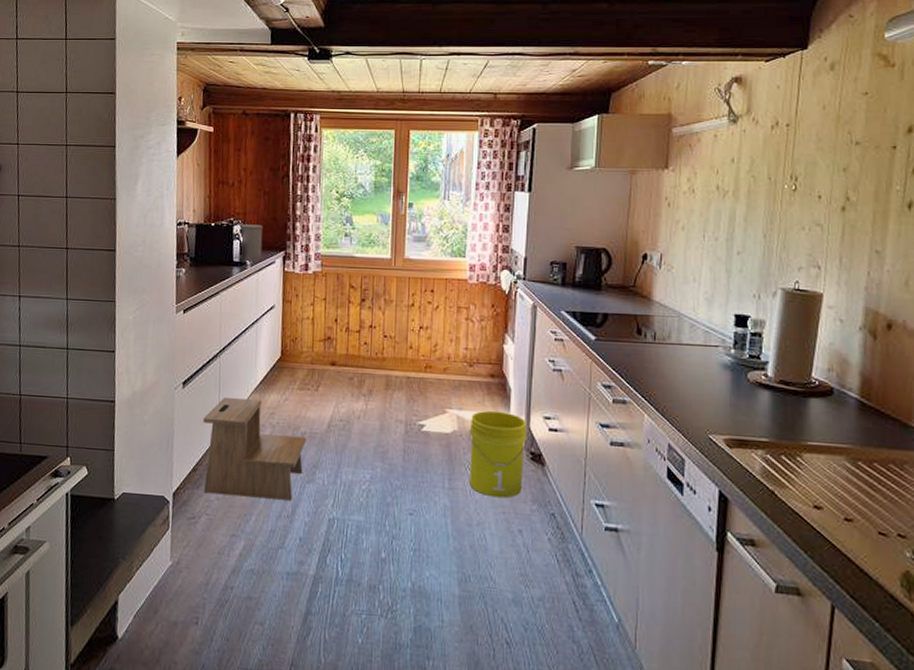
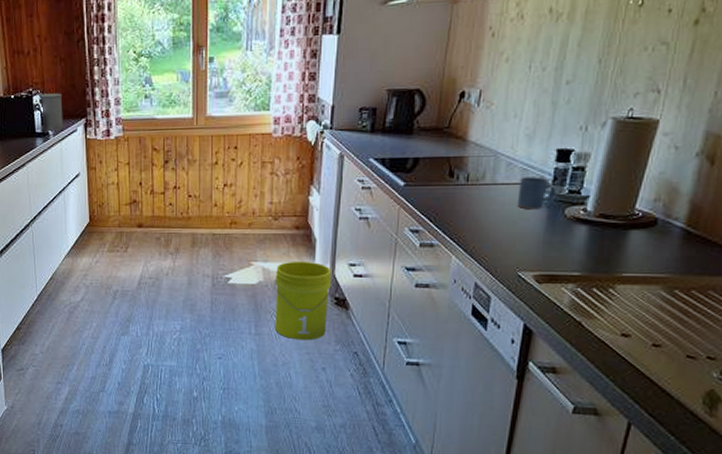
step stool: present [202,397,307,501] -> none [21,262,120,351]
mug: none [702,339,738,372] -> present [516,177,556,210]

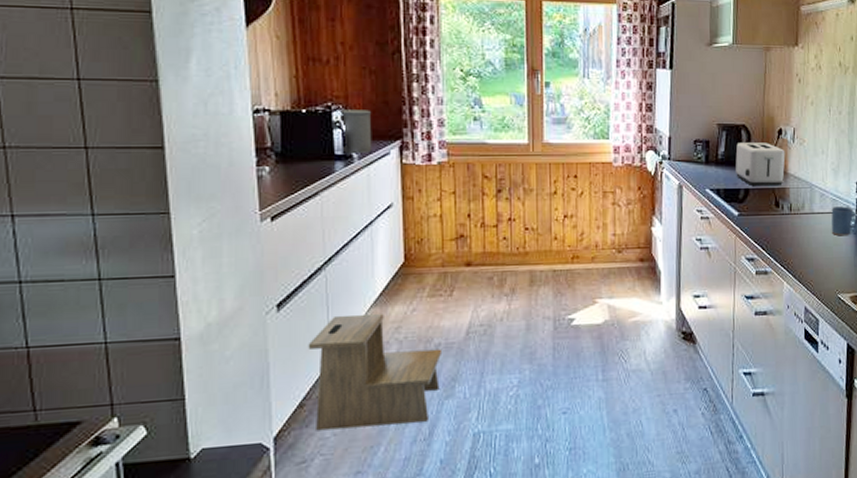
step stool: none [21,262,120,351] -> present [308,314,443,431]
bucket: present [273,261,332,341] -> none [619,295,679,382]
toaster: none [405,107,467,155] -> present [735,143,786,186]

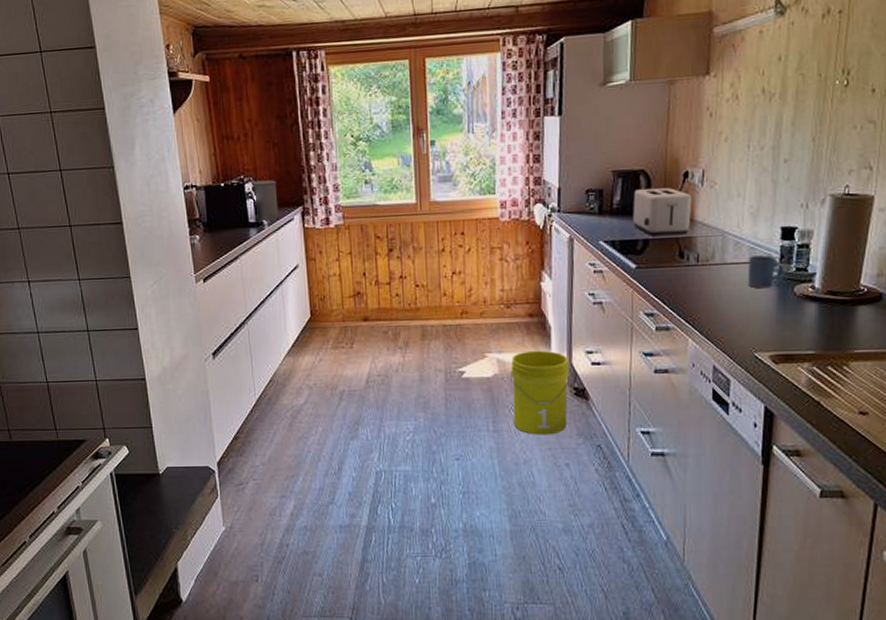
step stool: present [308,314,443,431] -> none [238,363,347,460]
bucket: none [619,295,679,382] -> present [509,350,570,435]

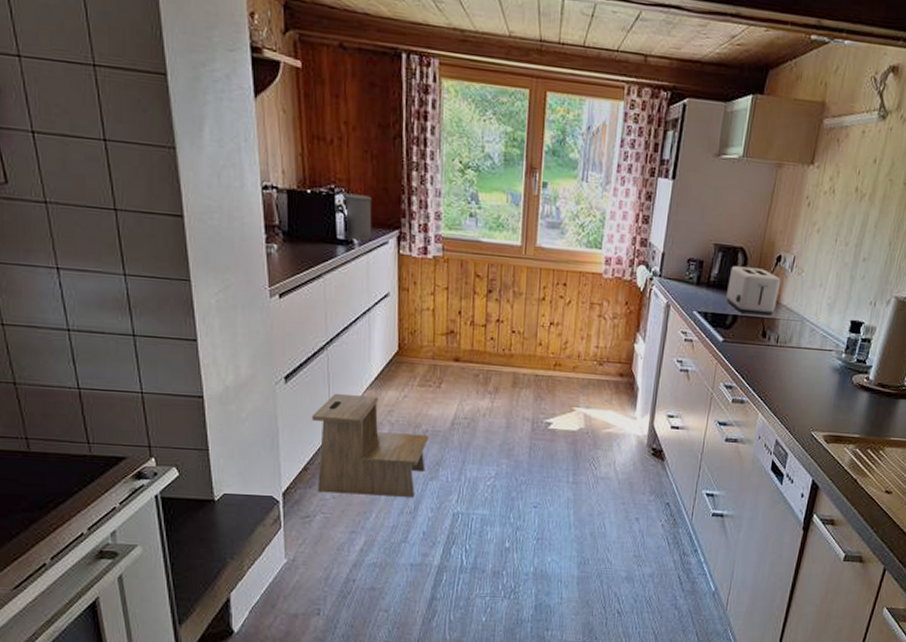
step stool: none [238,363,347,460] -> present [311,393,429,497]
bucket: present [509,350,570,435] -> none [593,409,651,491]
mug: present [747,255,784,289] -> none [815,343,847,375]

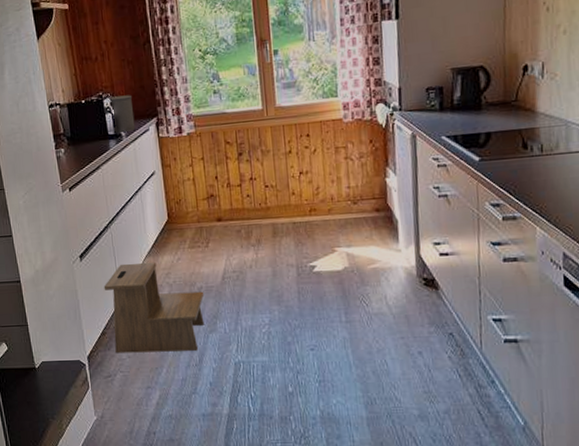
toaster: present [726,266,781,316] -> none [473,81,533,129]

